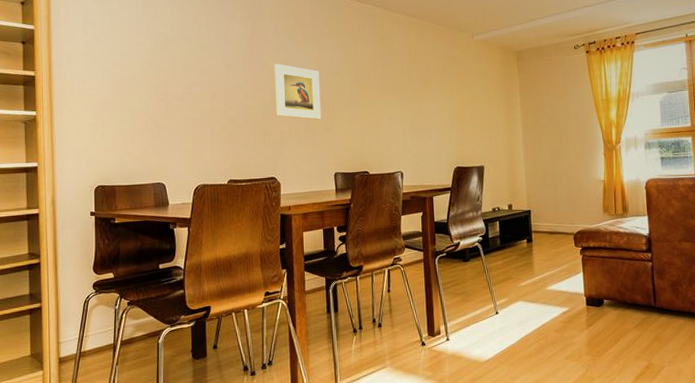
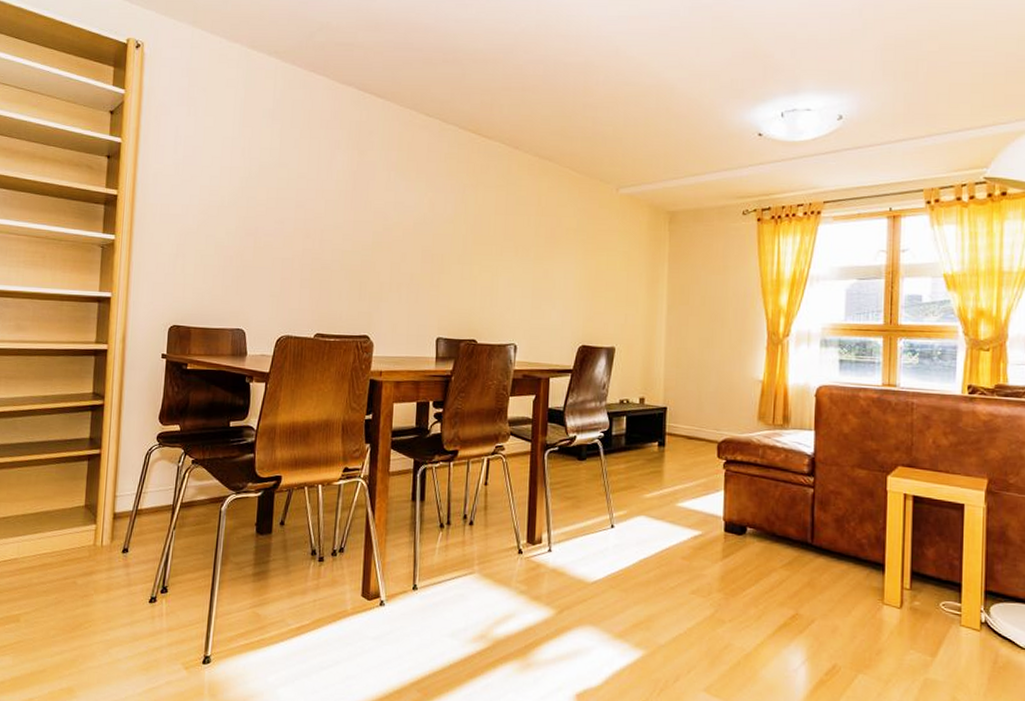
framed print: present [274,64,322,120] -> none [376,204,431,274]

